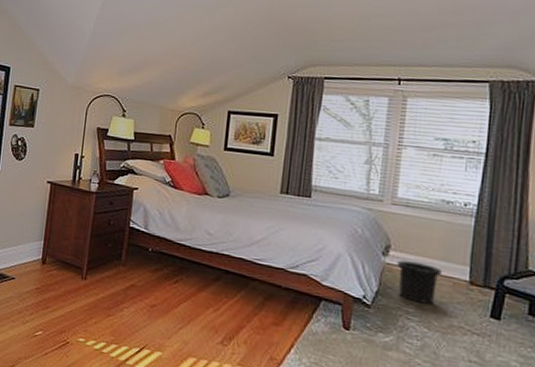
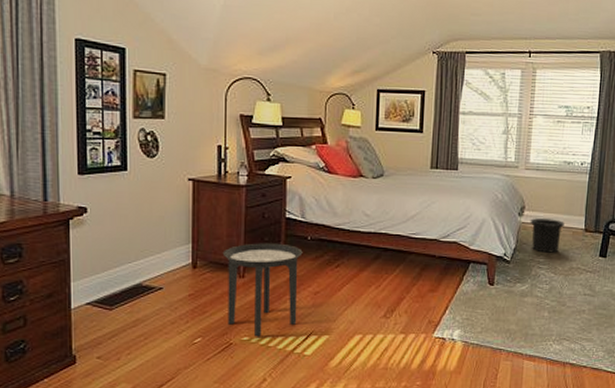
side table: none [67,247,143,341] -> present [222,243,303,337]

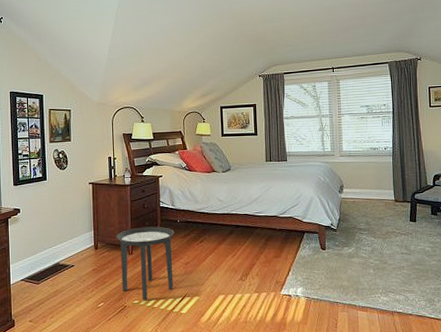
trash can: present [530,218,564,253] -> none [349,193,377,221]

